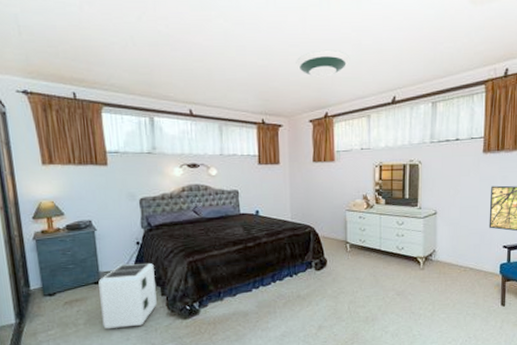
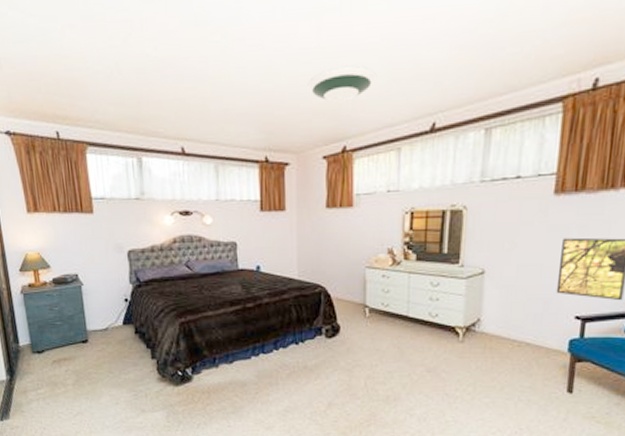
air purifier: present [98,263,157,329] -> none [86,323,147,391]

